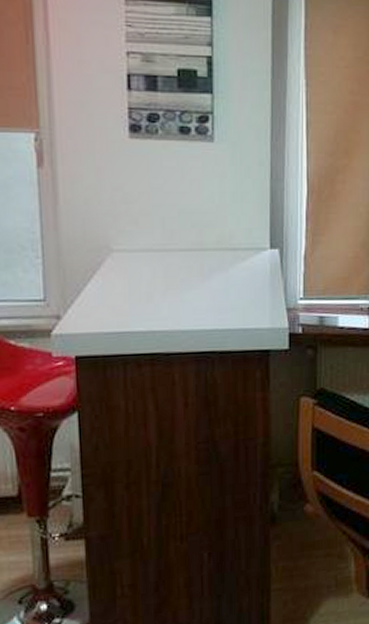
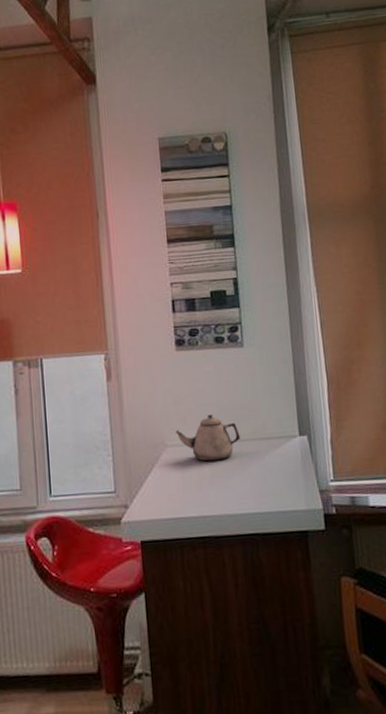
teapot: none [124,218,202,271] -> present [176,415,241,462]

